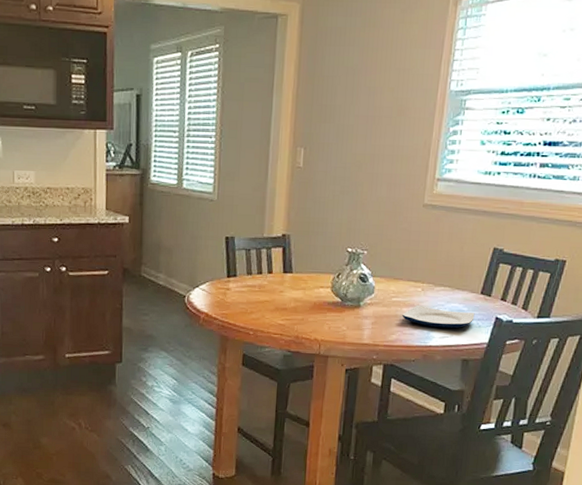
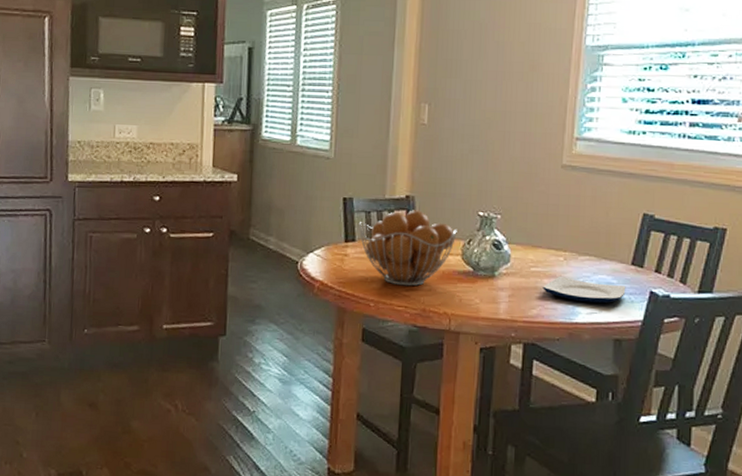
fruit basket: none [239,247,328,316] -> present [358,210,457,287]

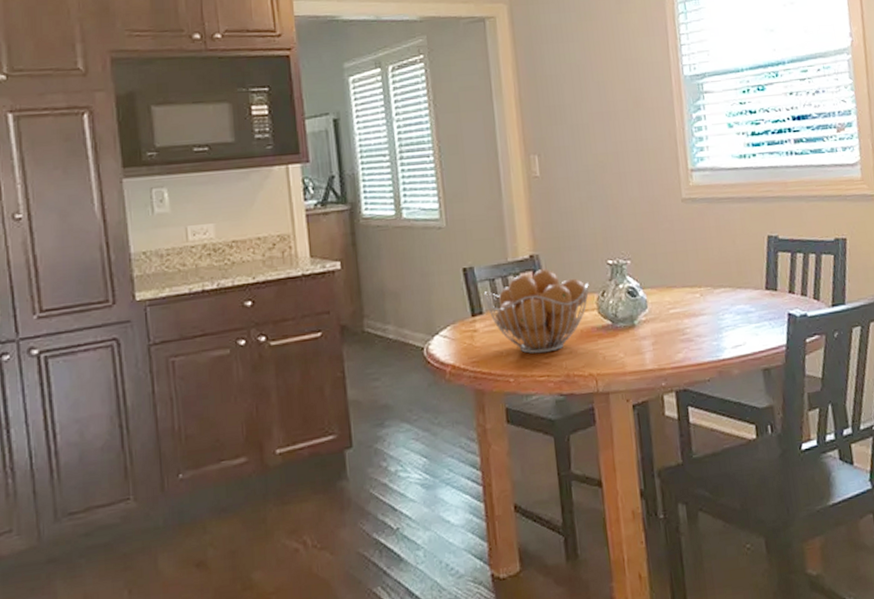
plate: present [543,275,626,304] -> none [684,312,766,337]

